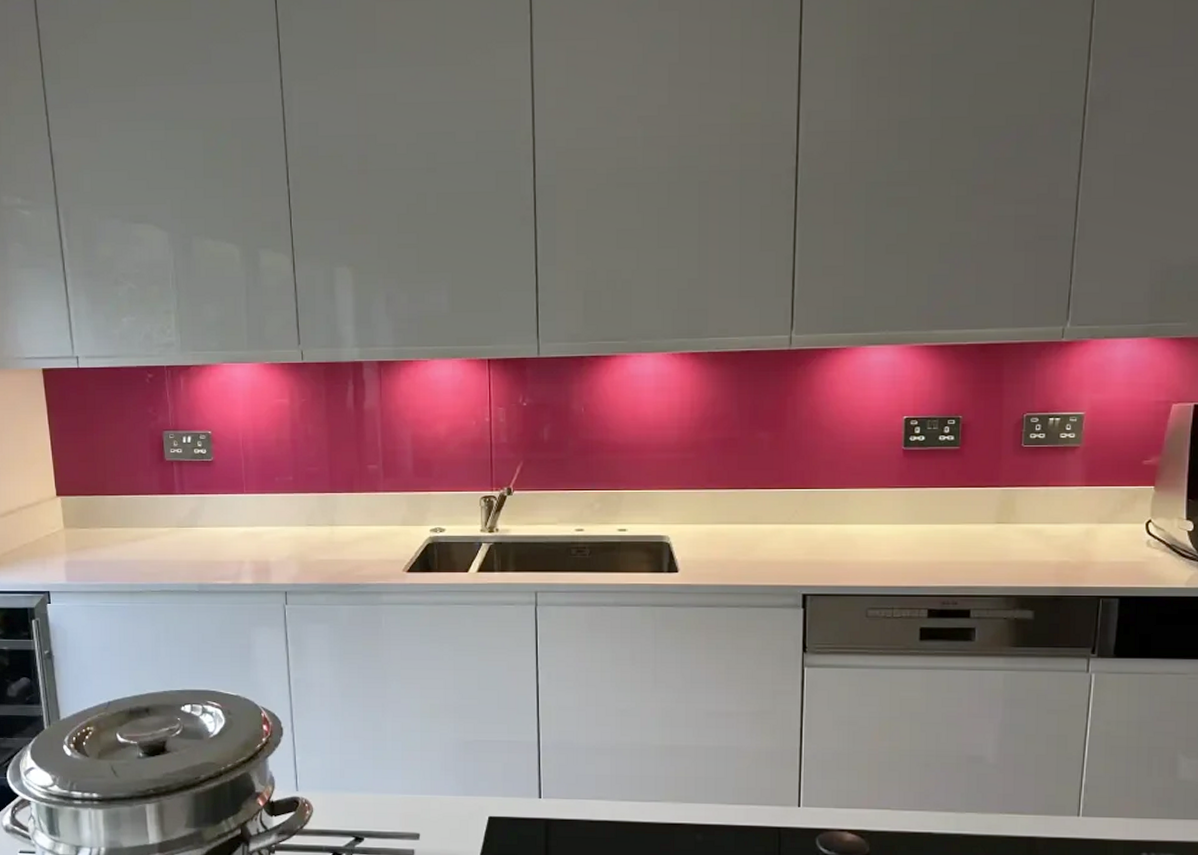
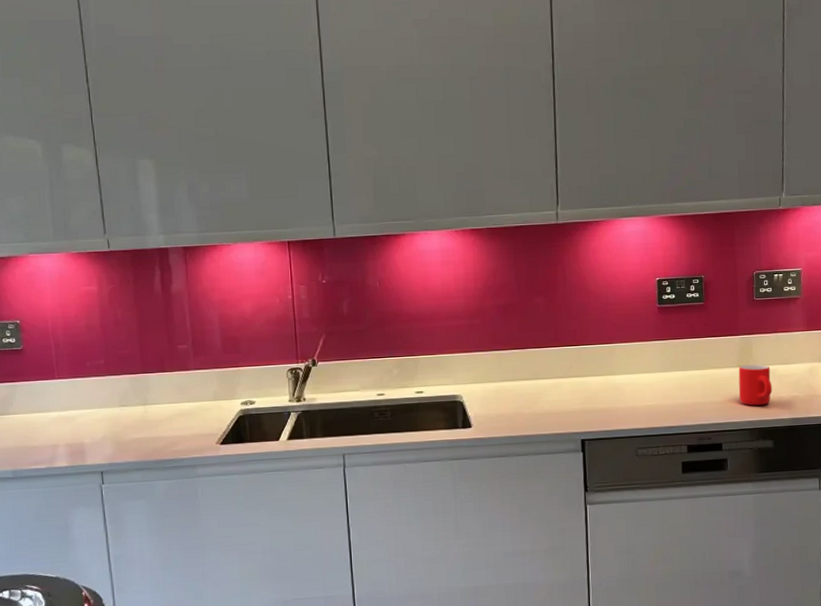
mug: none [996,521,1037,570] -> present [738,364,773,406]

